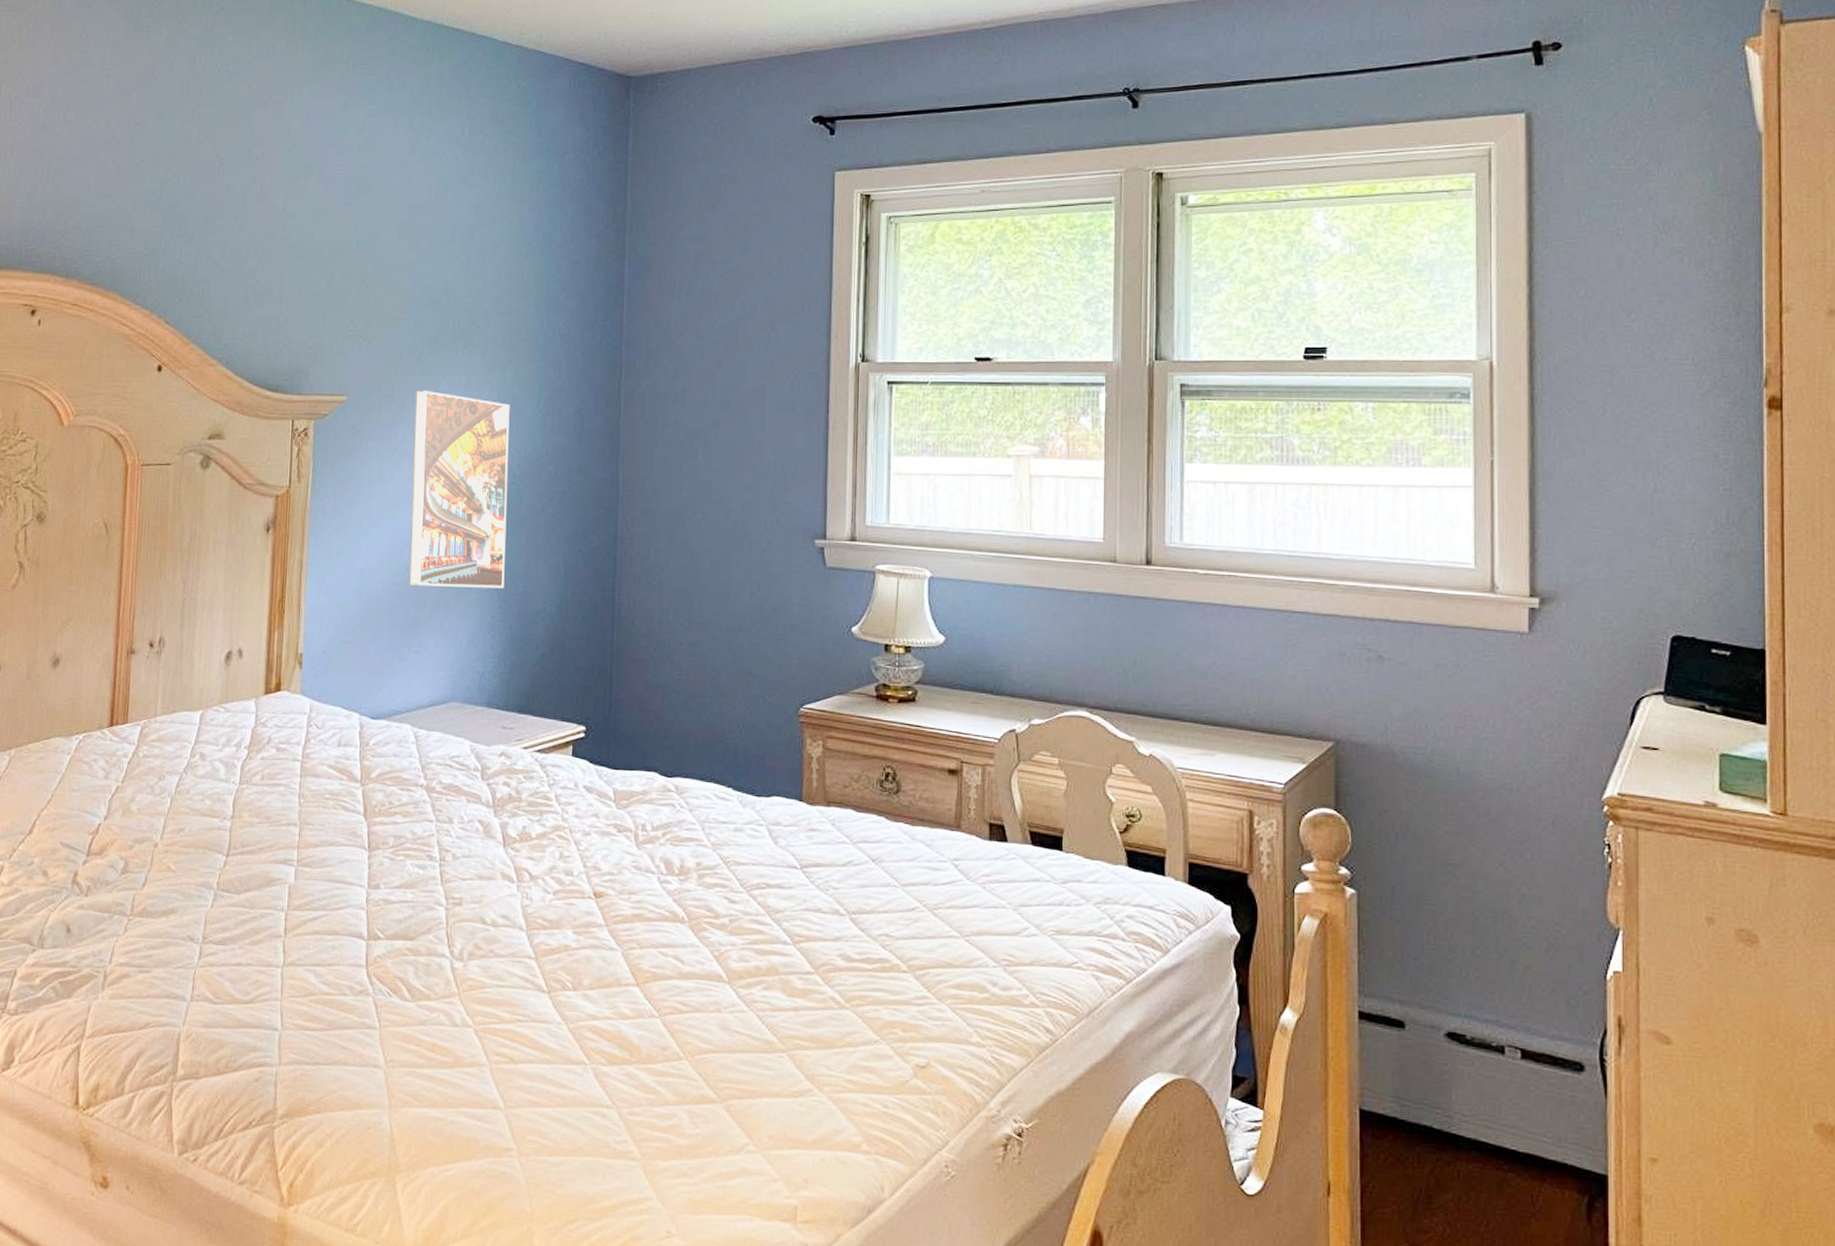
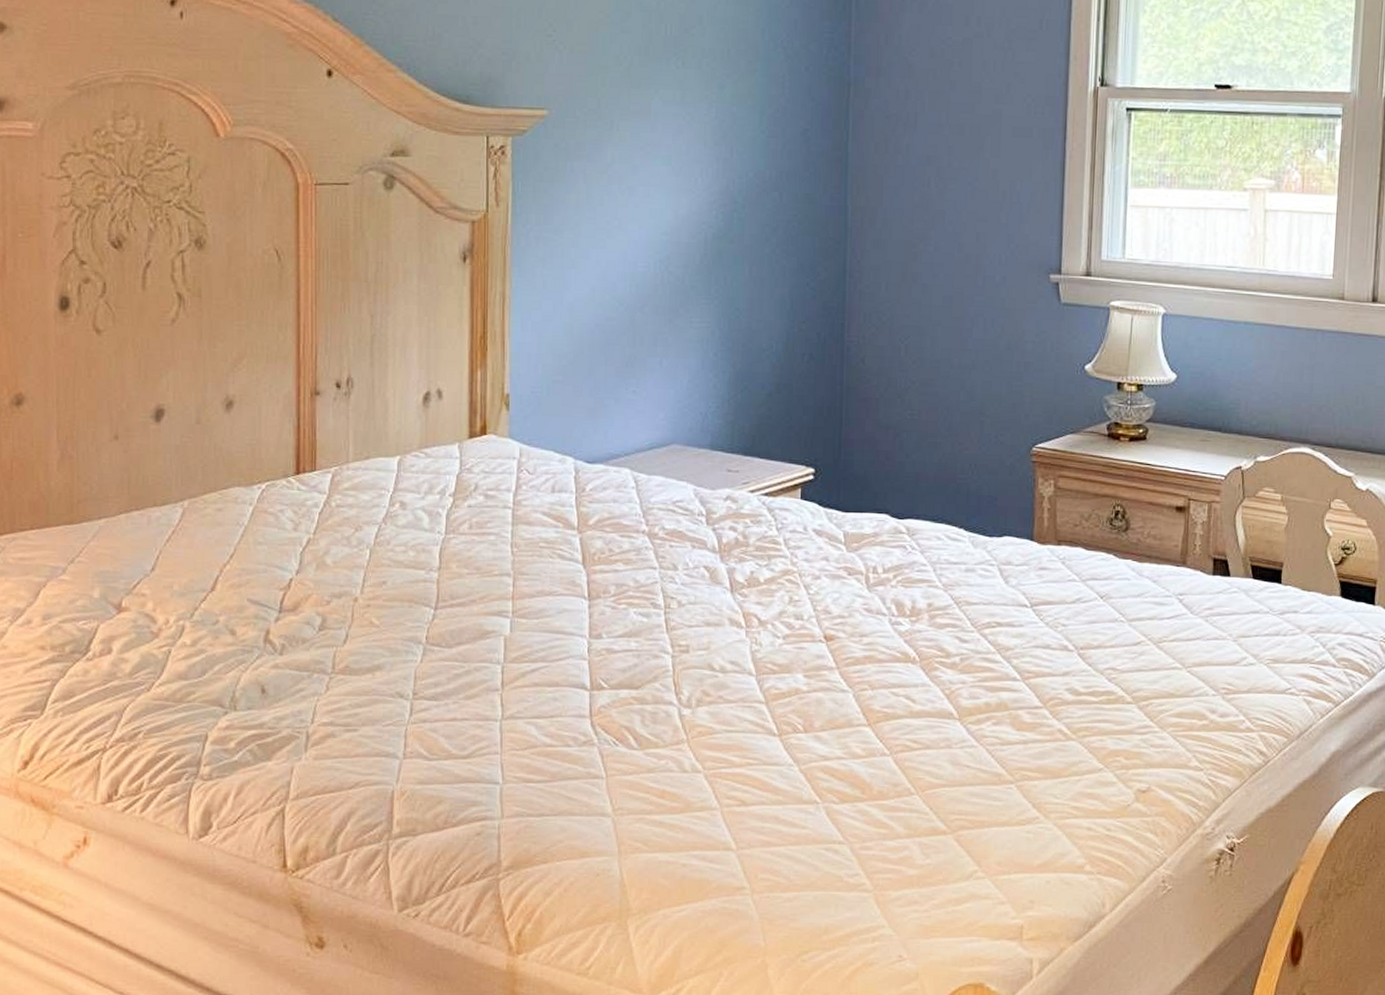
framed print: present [409,391,510,589] -> none [624,106,730,325]

